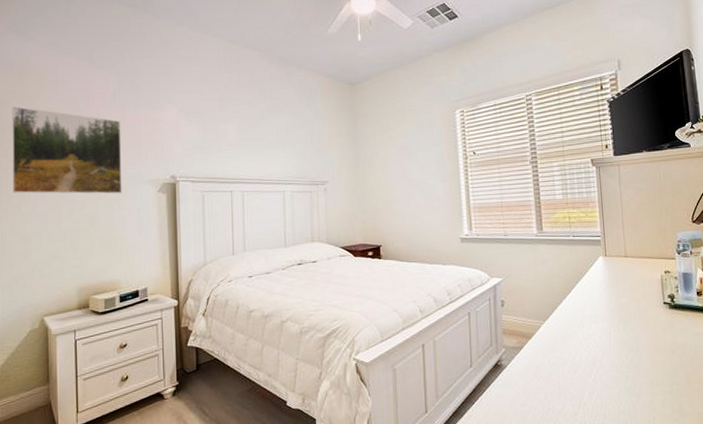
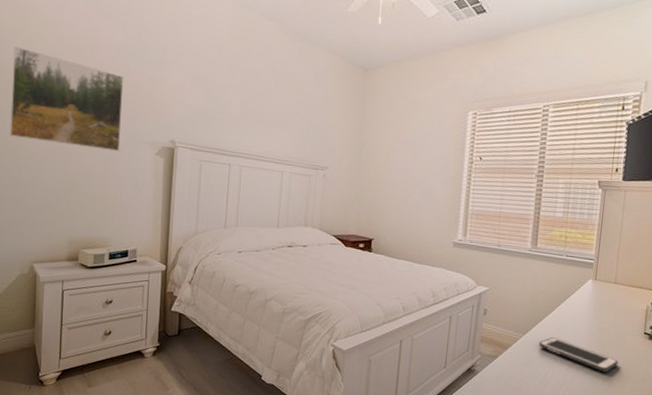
cell phone: none [561,320,644,349] -> present [539,337,618,372]

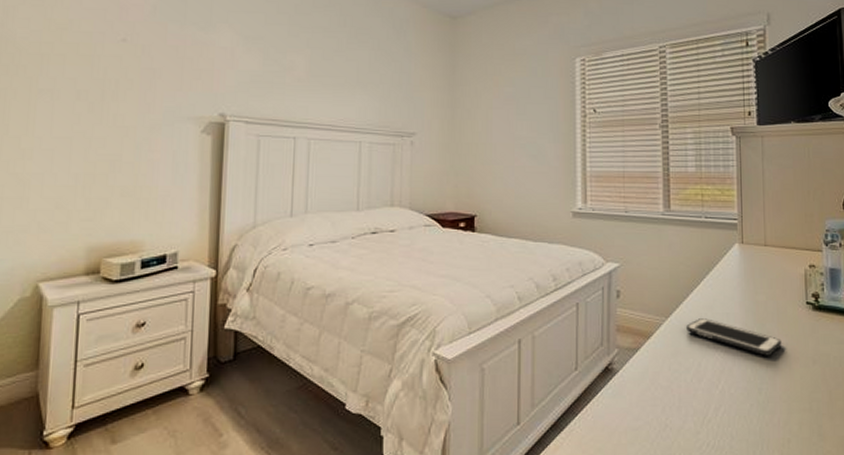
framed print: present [10,46,124,152] -> none [11,13,161,132]

